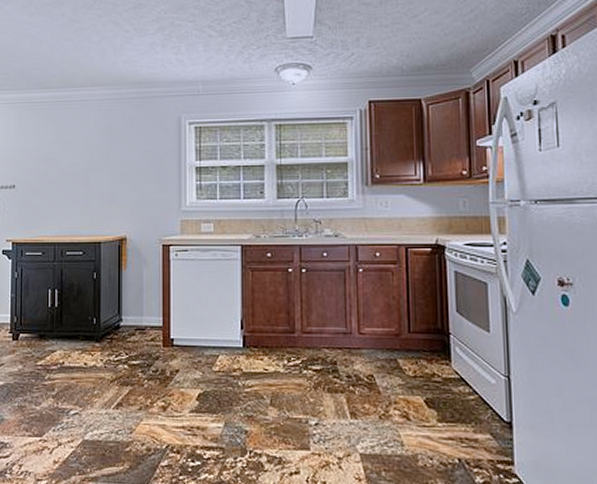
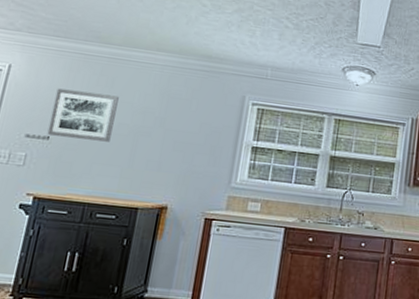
wall art: none [12,137,66,184] -> present [47,88,119,142]

